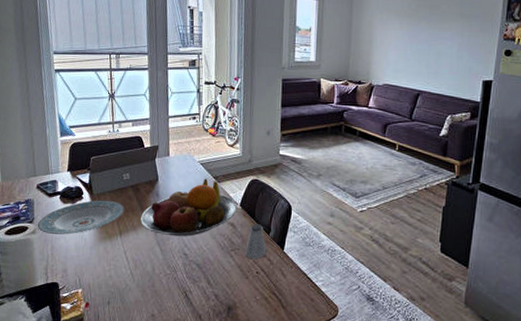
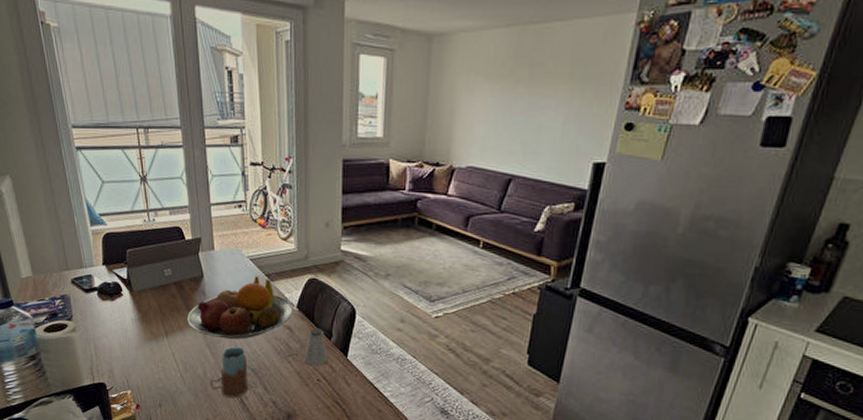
plate: present [37,200,124,235] -> none [76,297,168,334]
drinking glass: none [157,243,194,293] -> present [210,346,249,398]

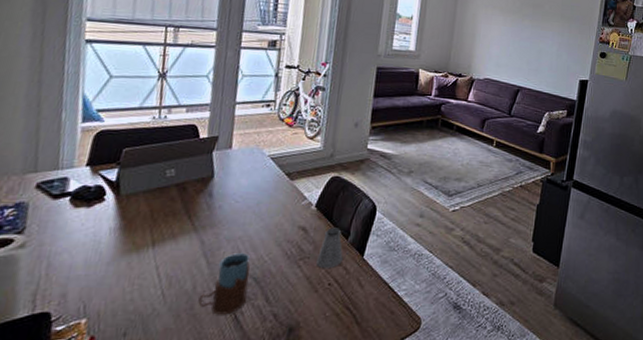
fruit bowl: present [187,276,294,340] -> none [183,175,312,246]

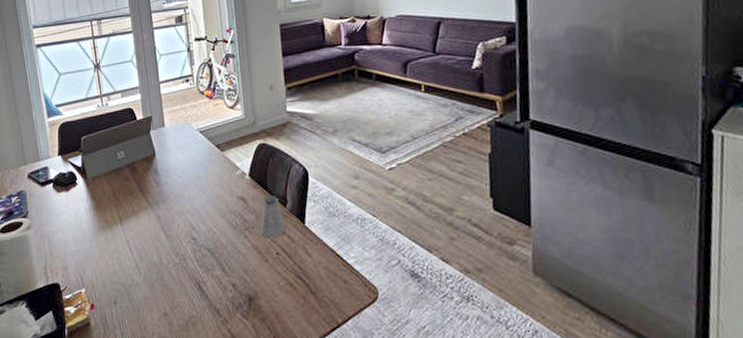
drinking glass: present [198,253,250,315] -> none [166,226,206,285]

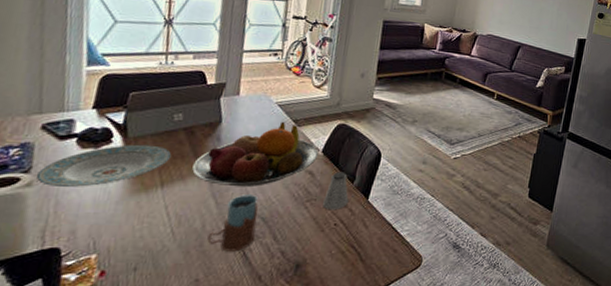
plate: none [32,184,122,228] -> present [35,144,171,187]
fruit bowl: none [141,148,247,219] -> present [192,121,319,188]
drinking glass: none [166,226,206,285] -> present [207,195,258,252]

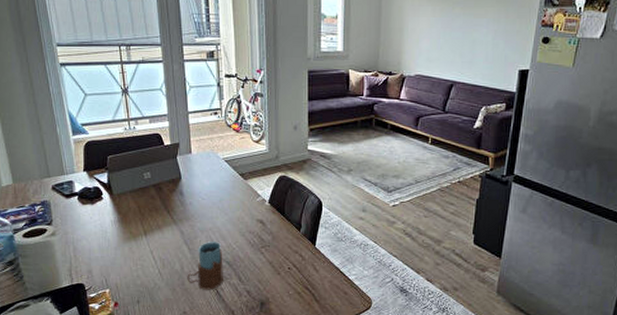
plate: present [35,144,171,187] -> none [56,200,147,236]
fruit bowl: present [192,121,319,188] -> none [166,175,266,236]
saltshaker: present [323,172,349,211] -> none [276,220,298,256]

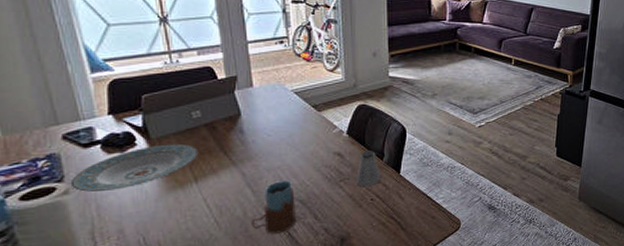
plate: none [56,200,147,236] -> present [70,143,197,192]
saltshaker: none [276,220,298,256] -> present [357,150,381,187]

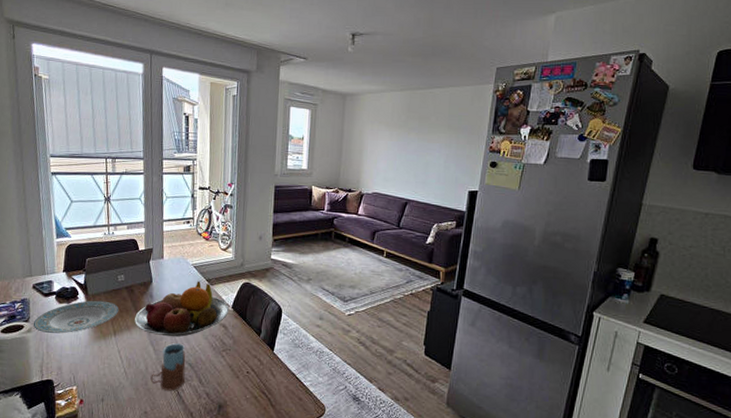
fruit bowl: none [222,108,344,175] -> present [135,281,230,338]
saltshaker: present [357,150,381,187] -> none [236,325,257,360]

